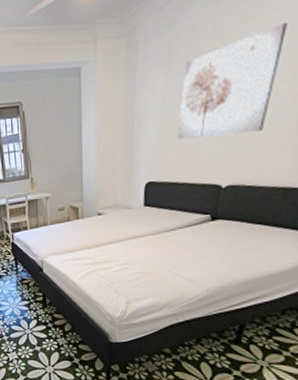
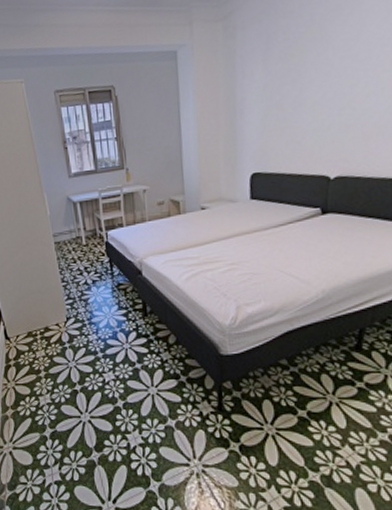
wall art: present [177,22,287,140] -> none [280,12,382,128]

